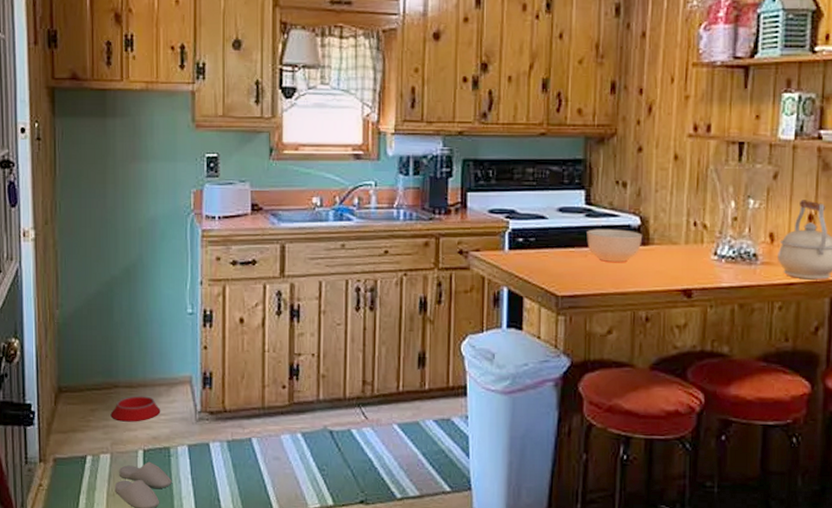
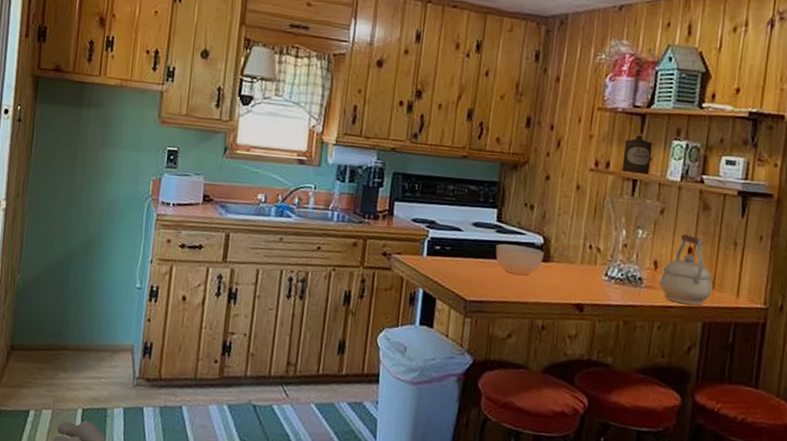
pet bowl: present [110,396,161,422] -> none [56,358,103,383]
canister: none [725,91,759,135] -> present [622,135,653,175]

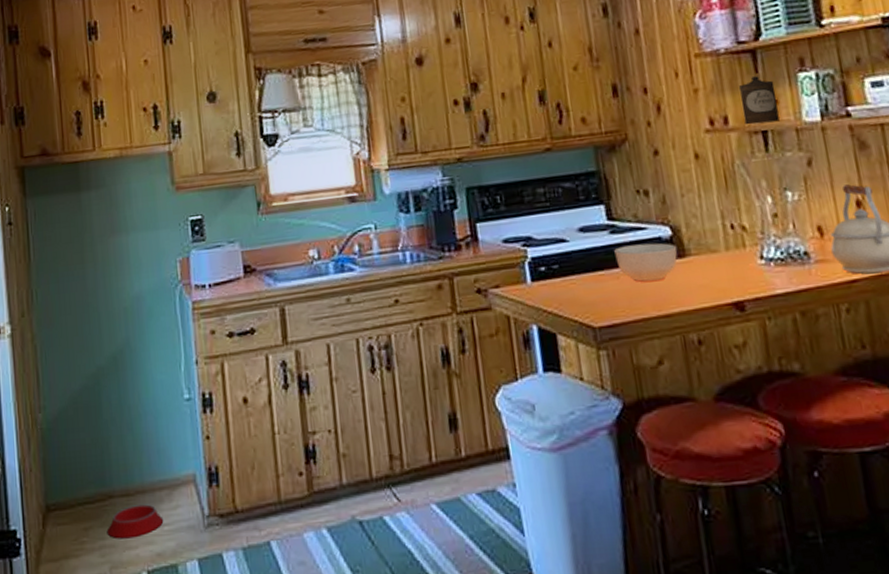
pet bowl: none [56,358,103,383] -> present [107,504,164,539]

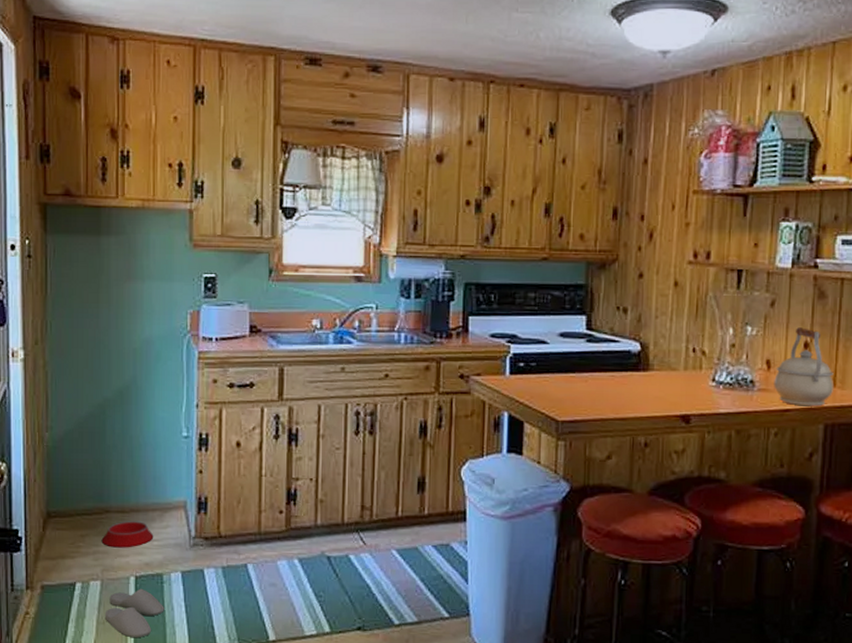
bowl: present [614,242,678,283] -> none [587,354,643,389]
canister: present [739,76,780,125] -> none [724,219,758,263]

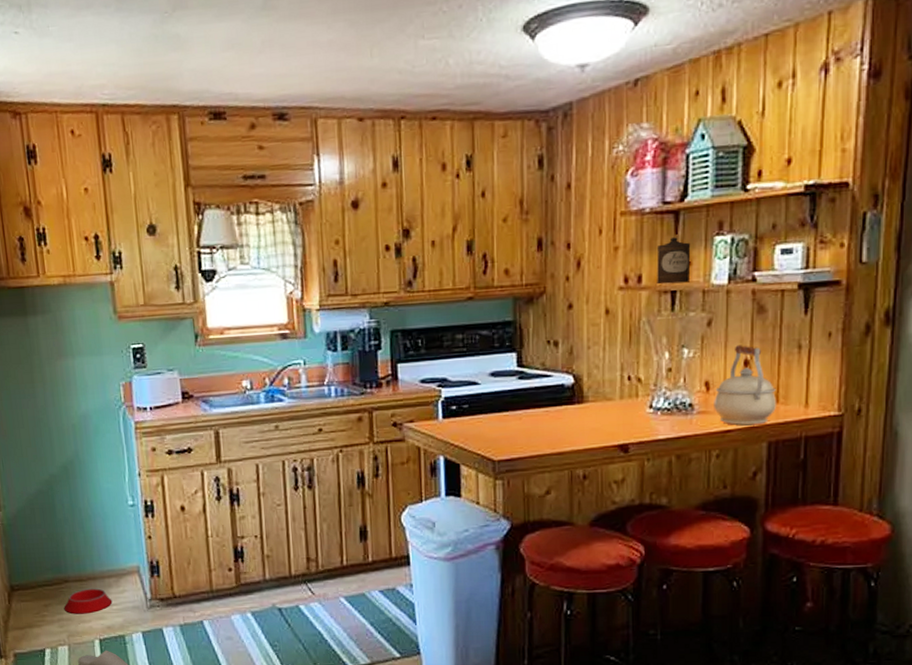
canister: none [724,219,758,263] -> present [657,237,691,285]

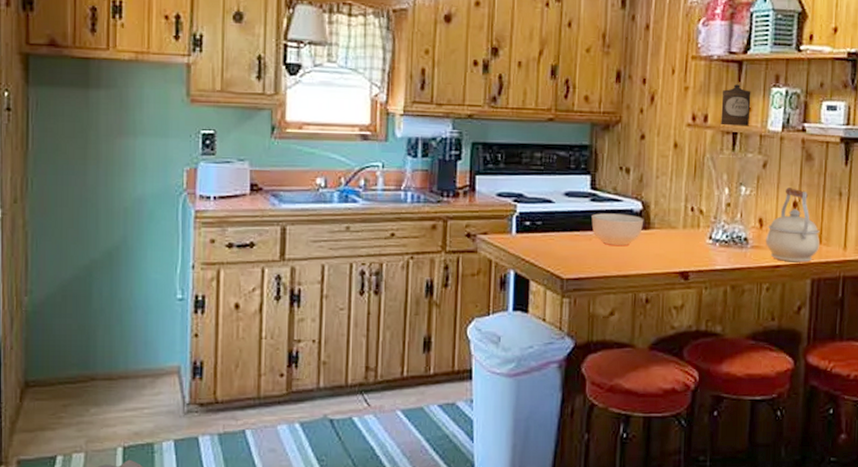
pet bowl: present [64,588,113,614] -> none [86,389,144,417]
bowl: none [520,389,577,424] -> present [591,213,644,247]

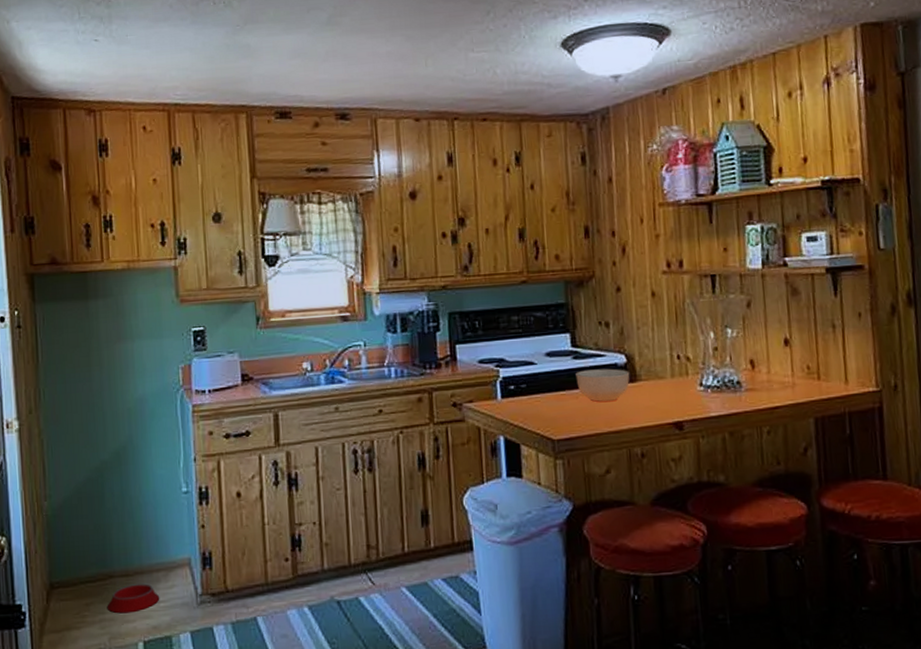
pet bowl: none [86,389,144,417] -> present [107,583,160,614]
canister: present [721,84,751,126] -> none [695,226,727,269]
kettle: present [766,188,821,263] -> none [760,325,820,402]

